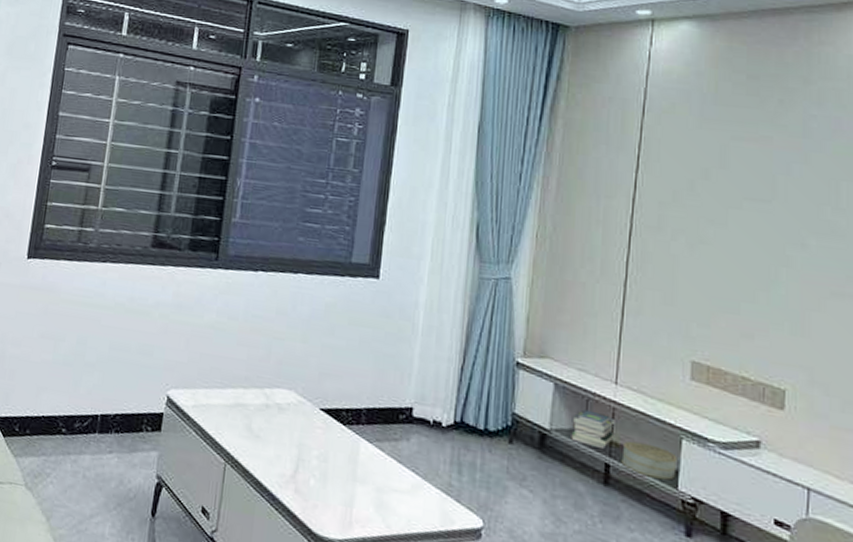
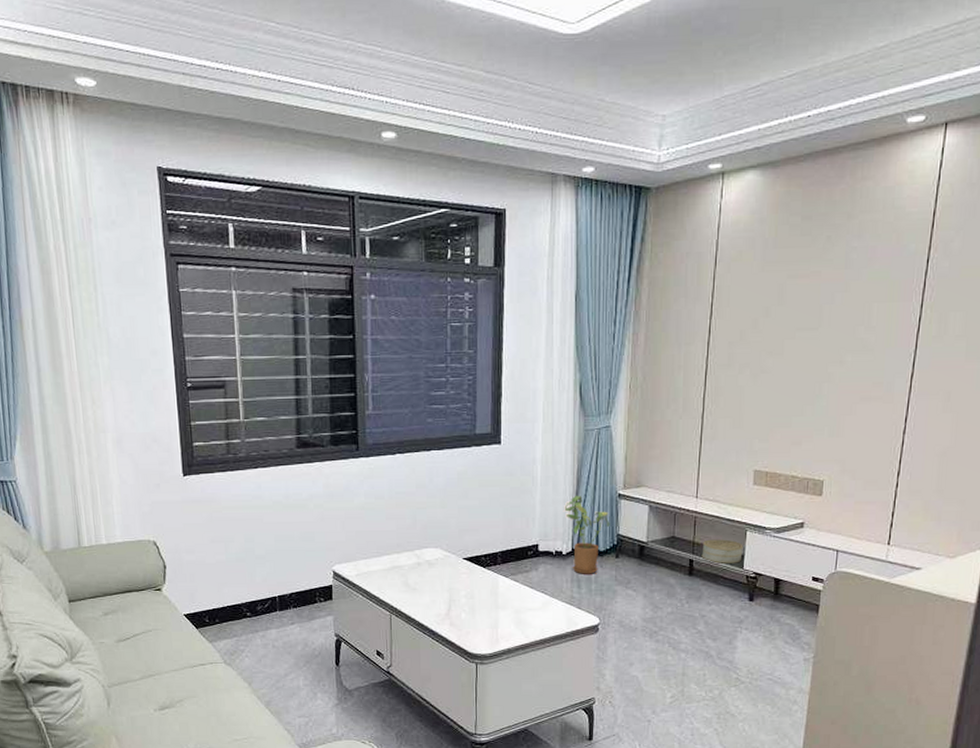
house plant: none [448,354,504,459] -> present [564,495,610,574]
books: present [571,409,616,450] -> none [663,522,697,550]

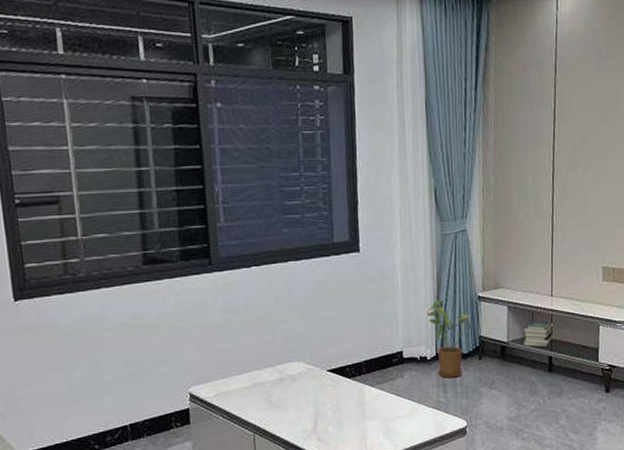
books: none [663,522,697,550] -> present [523,320,554,347]
decorative box: present [701,539,743,564] -> none [559,334,597,358]

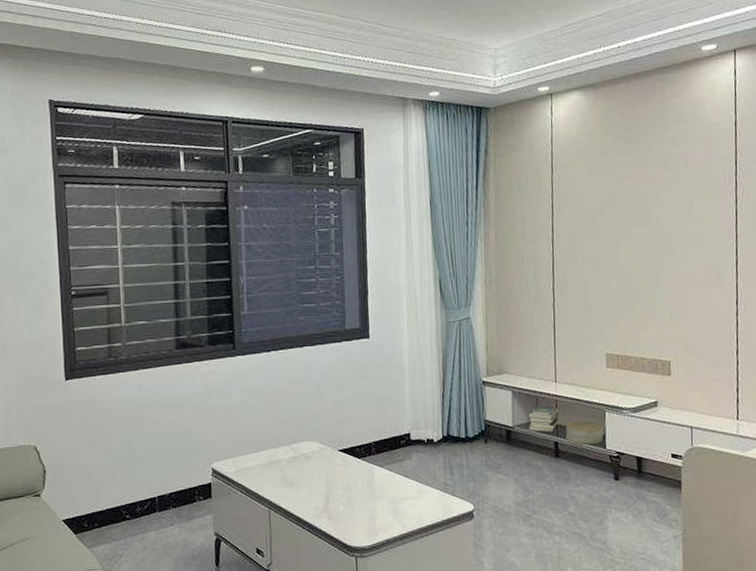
house plant: present [426,299,472,378] -> none [432,384,477,461]
decorative box: none [559,334,597,358] -> present [565,420,604,445]

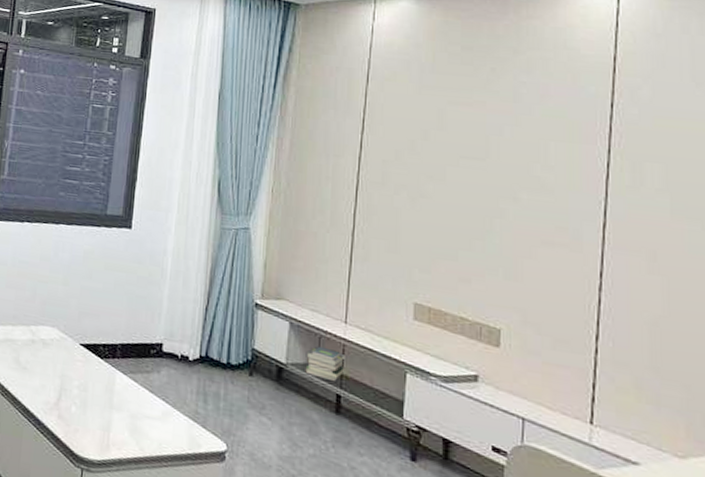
decorative box: present [565,420,604,445] -> none [351,374,402,410]

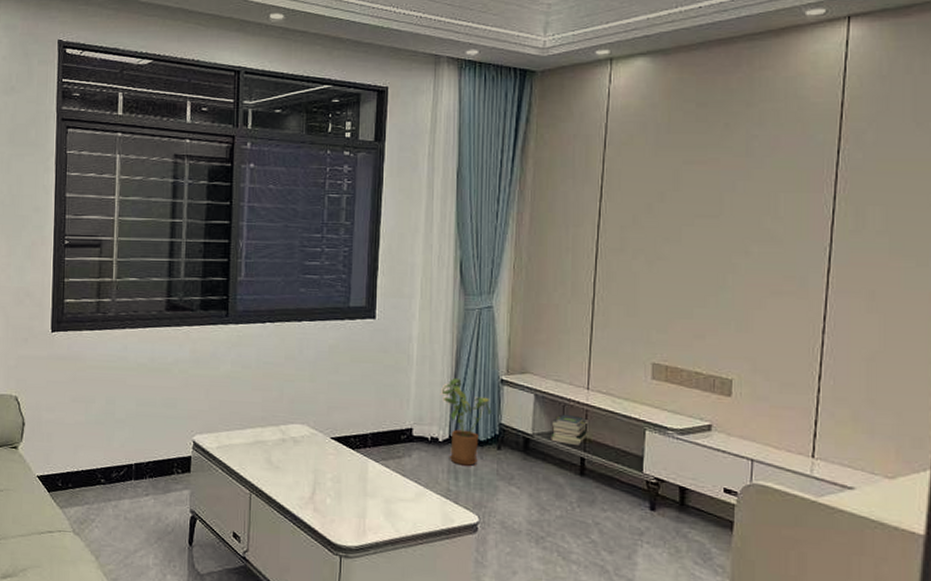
house plant: none [194,296,245,390] -> present [441,377,492,466]

